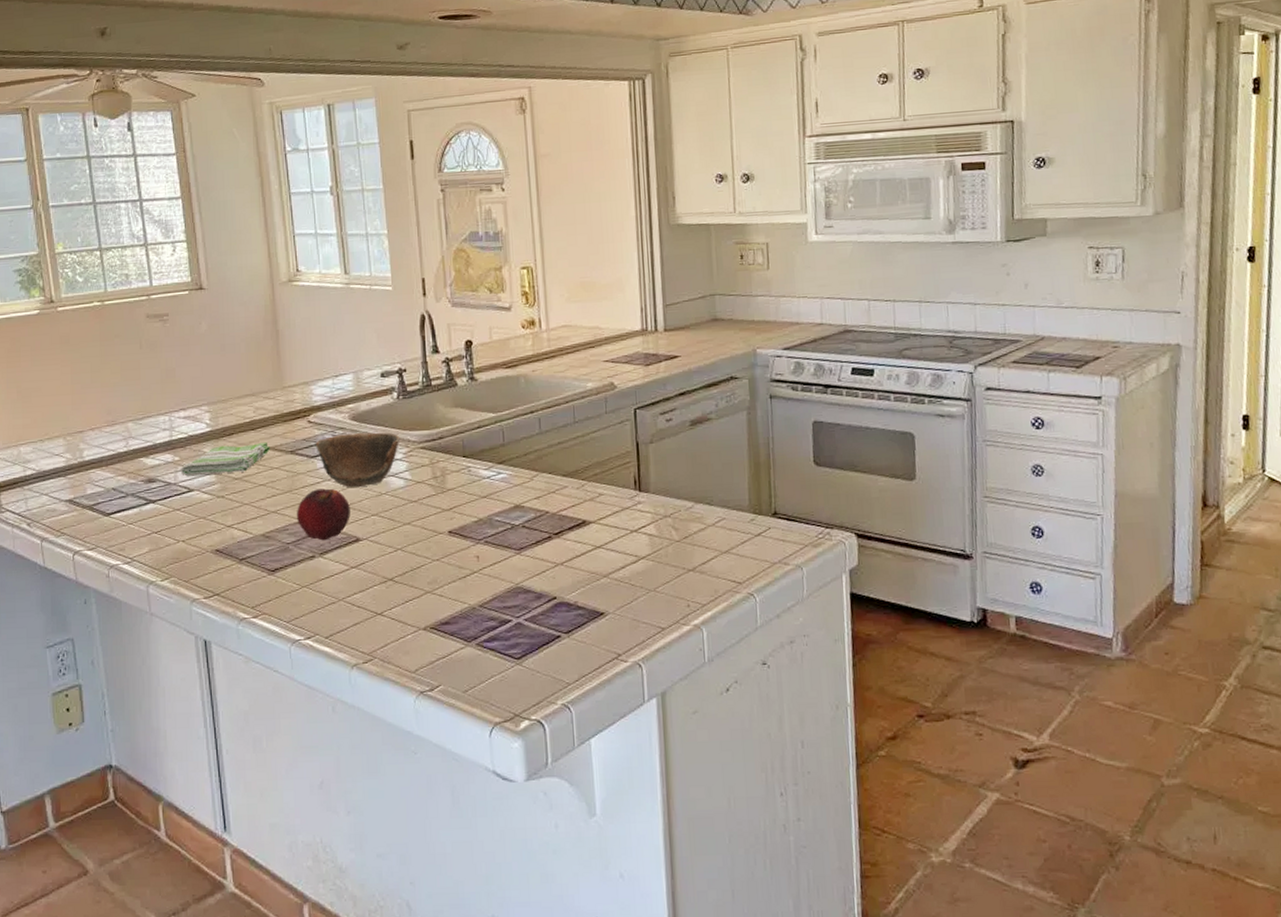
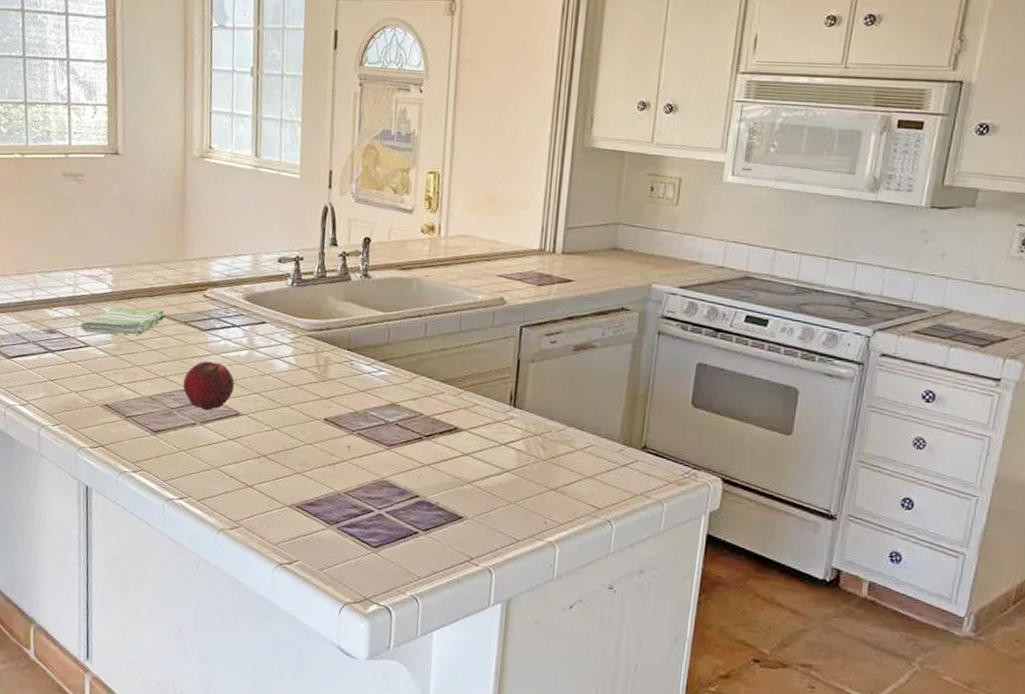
bowl: present [315,432,400,488] -> none [208,312,290,366]

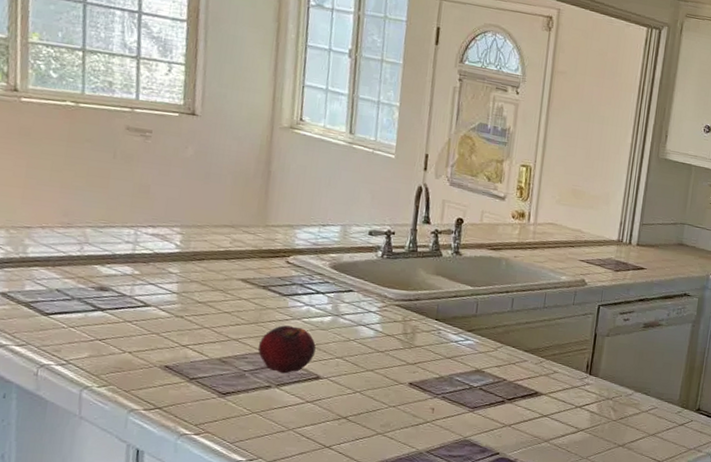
dish towel: present [79,307,165,335] -> none [138,268,242,297]

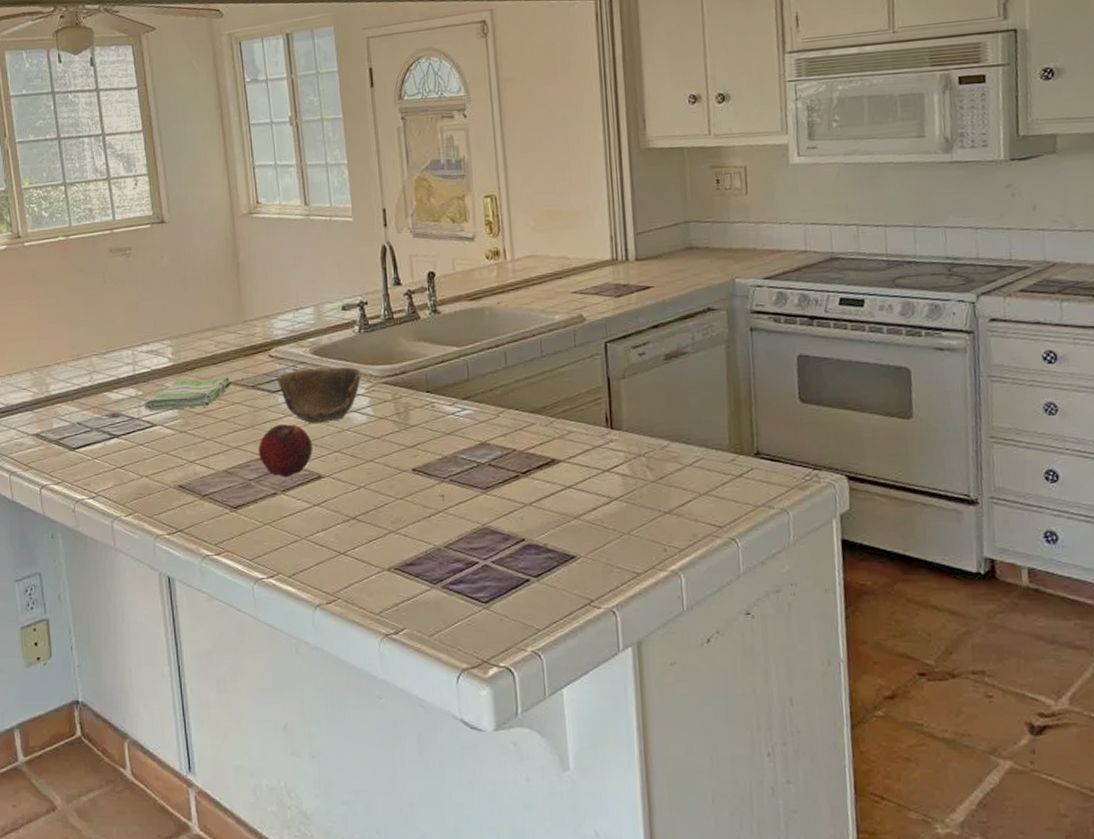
dish towel: none [138,268,242,297] -> present [143,376,232,411]
bowl: none [290,279,378,331] -> present [276,367,362,424]

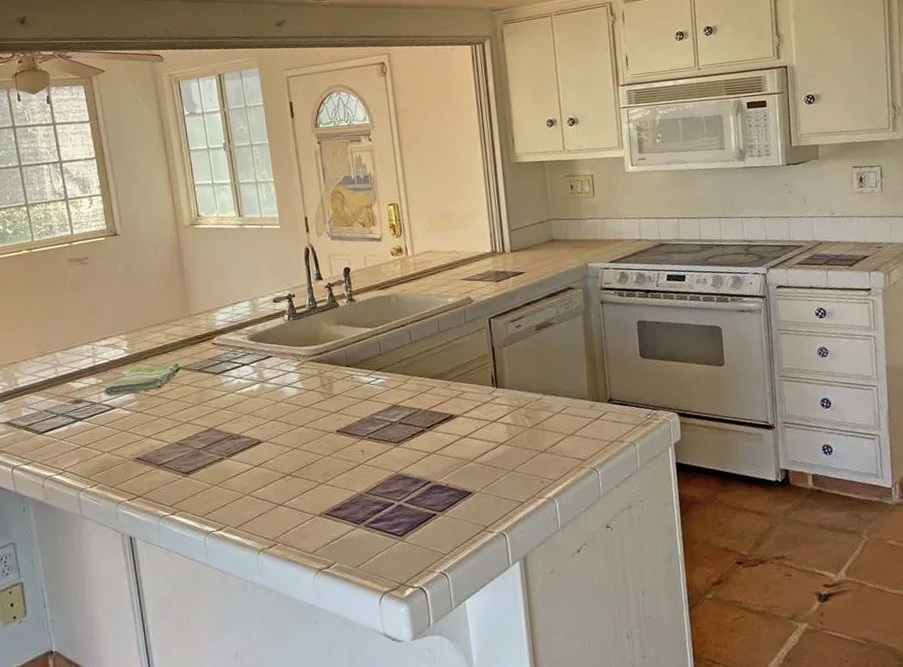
fruit: present [258,424,313,478] -> none [205,399,252,445]
bowl: present [276,367,362,424] -> none [219,349,292,399]

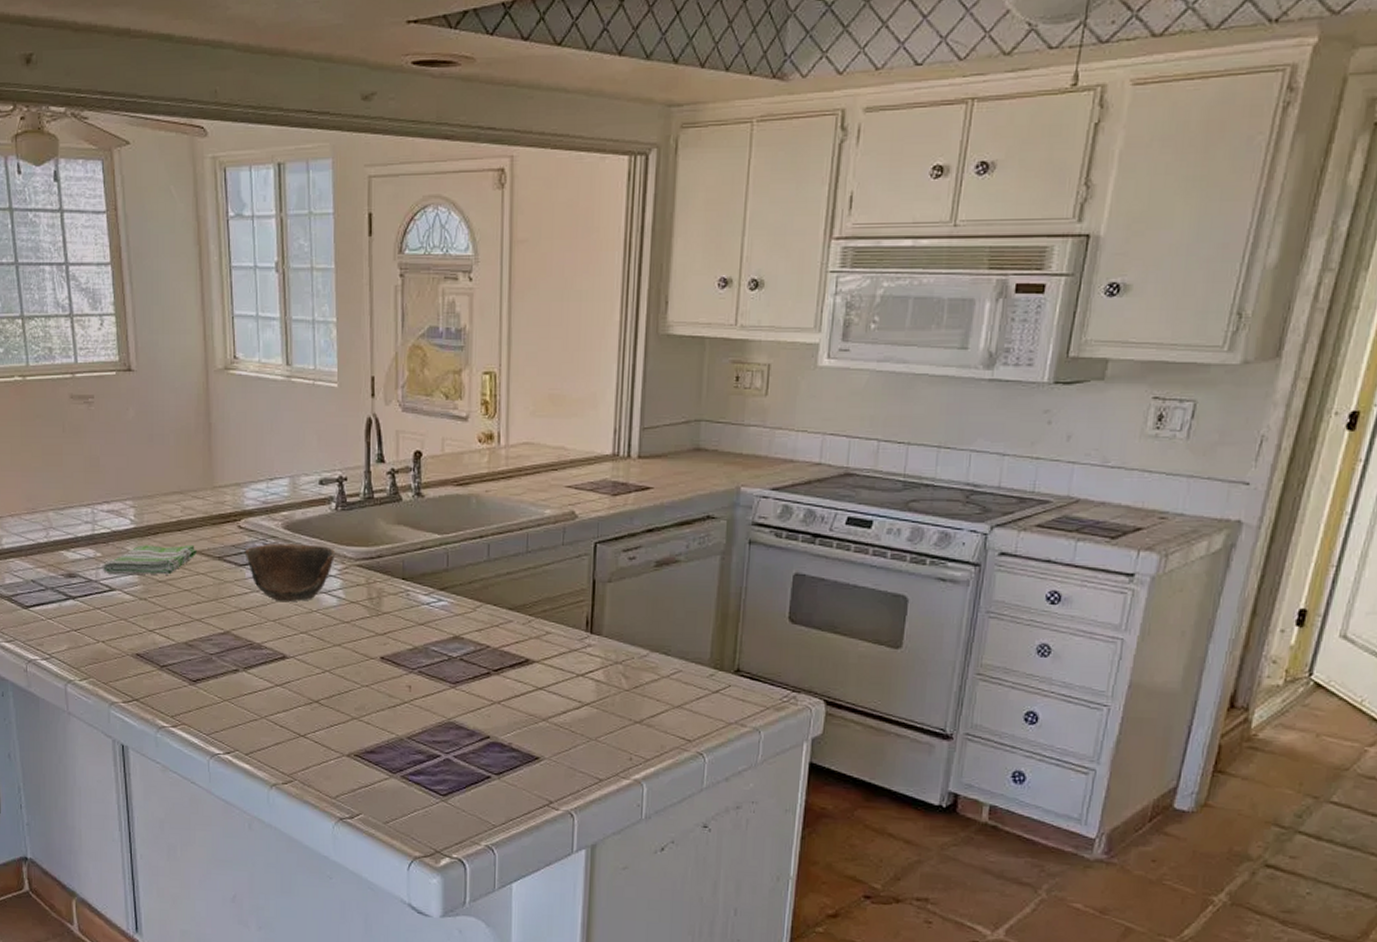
bowl: none [219,349,292,399] -> present [244,543,336,603]

